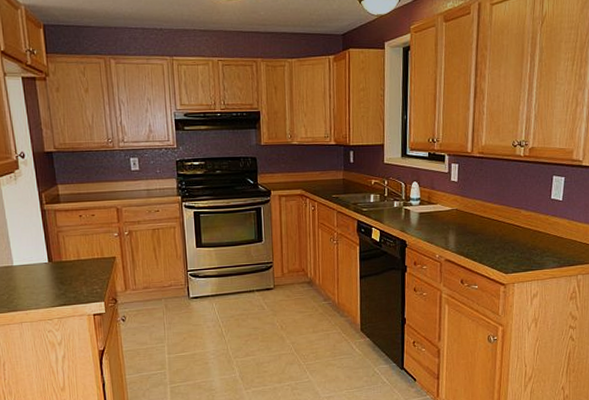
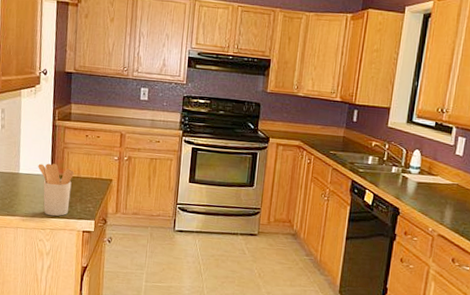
utensil holder: none [32,250,74,305] -> present [38,163,75,217]

